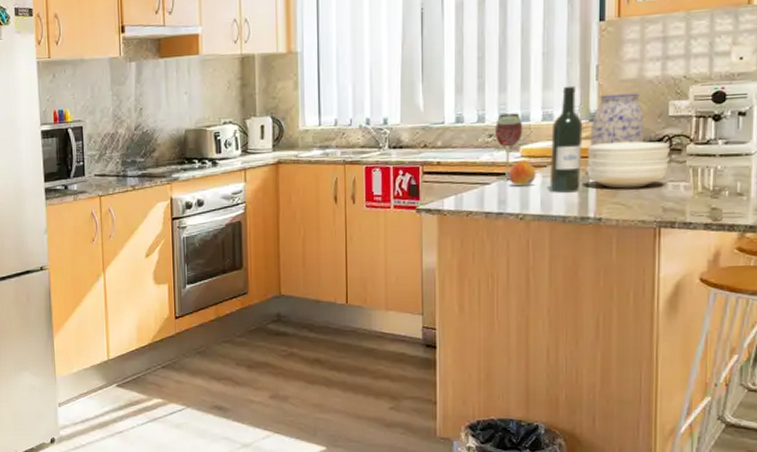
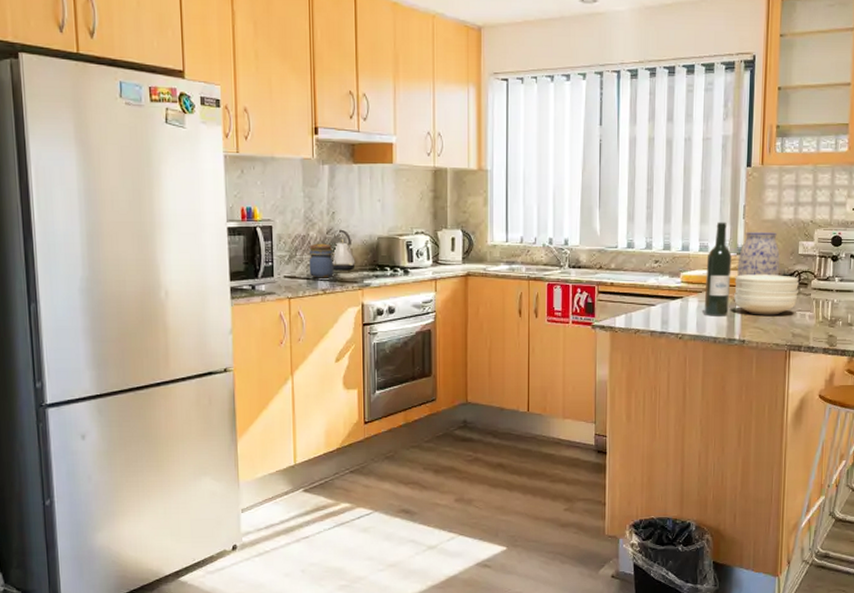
jar: none [118,140,145,175] -> present [309,243,336,278]
kettle: none [139,124,164,166] -> present [331,229,356,271]
wineglass: present [495,113,523,181] -> none [660,243,684,303]
fruit: present [508,160,536,186] -> none [670,285,693,309]

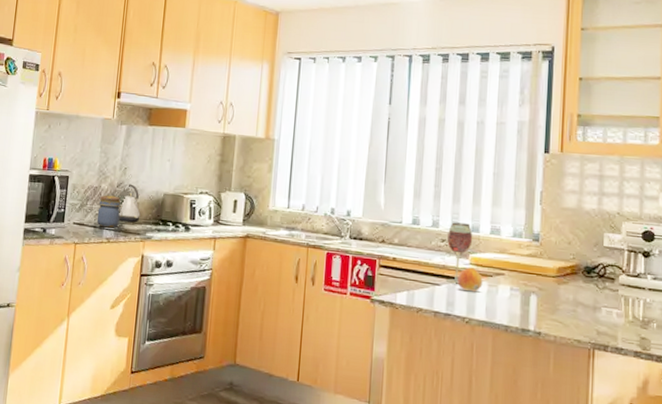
wineglass: none [660,243,684,303] -> present [445,222,473,284]
fruit: none [670,285,693,309] -> present [457,267,483,292]
wine bottle: present [704,222,732,316] -> none [494,205,527,305]
bowl: present [733,274,800,315] -> none [528,262,605,309]
vase: present [737,232,781,277] -> none [533,218,583,267]

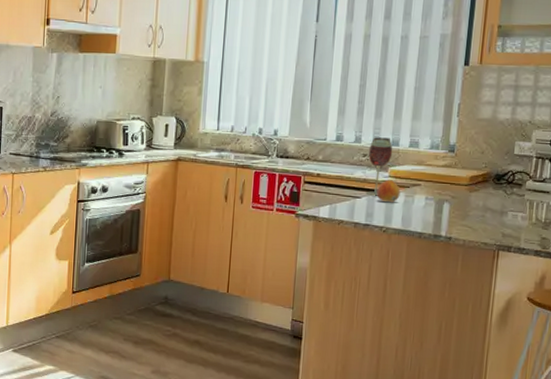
jar: present [96,195,123,228] -> none [32,124,58,157]
kettle: present [118,184,141,223] -> none [53,112,75,151]

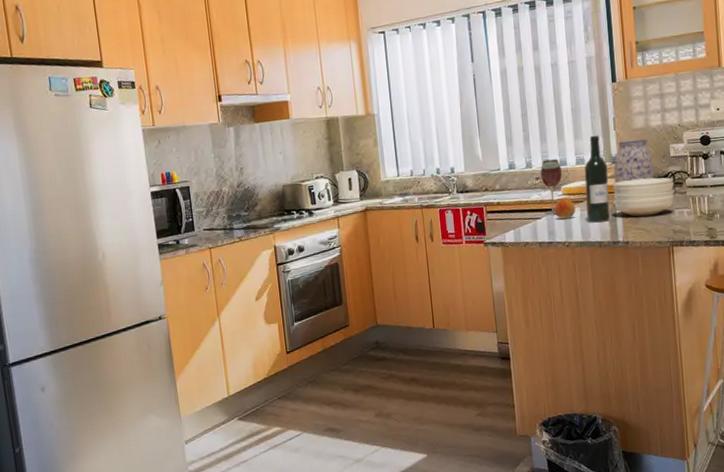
wine bottle: none [410,119,443,213] -> present [584,135,610,223]
bowl: none [442,172,514,214] -> present [612,177,675,217]
vase: none [447,130,494,175] -> present [613,139,655,184]

